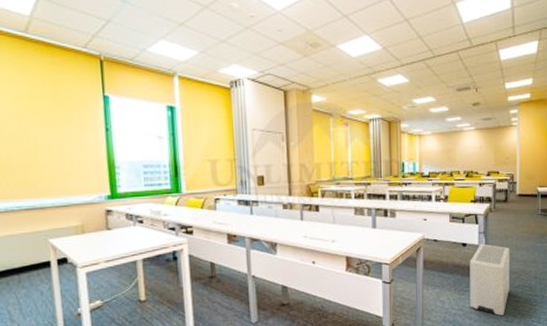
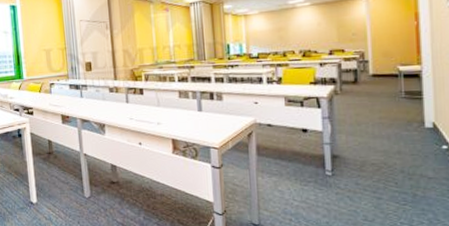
air purifier: present [469,243,510,316] -> none [312,130,367,214]

